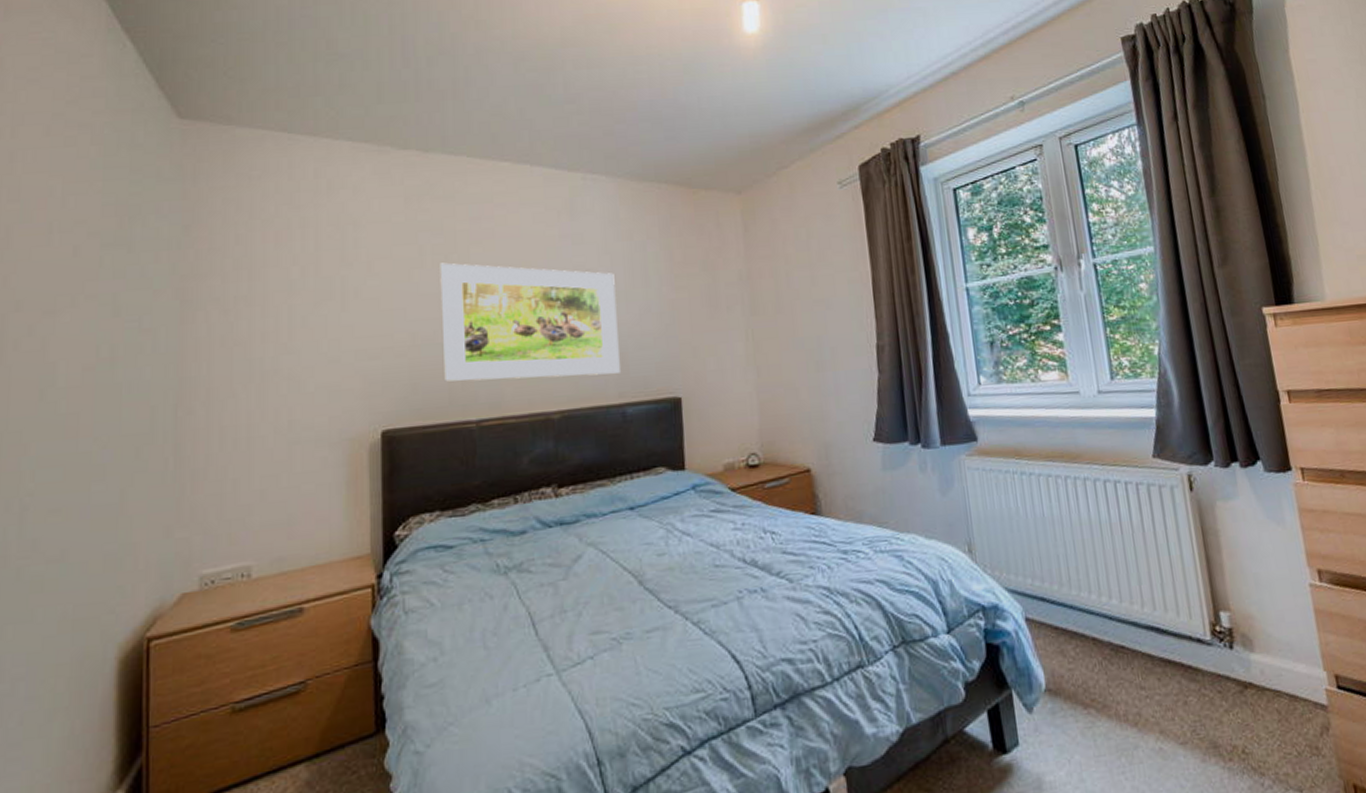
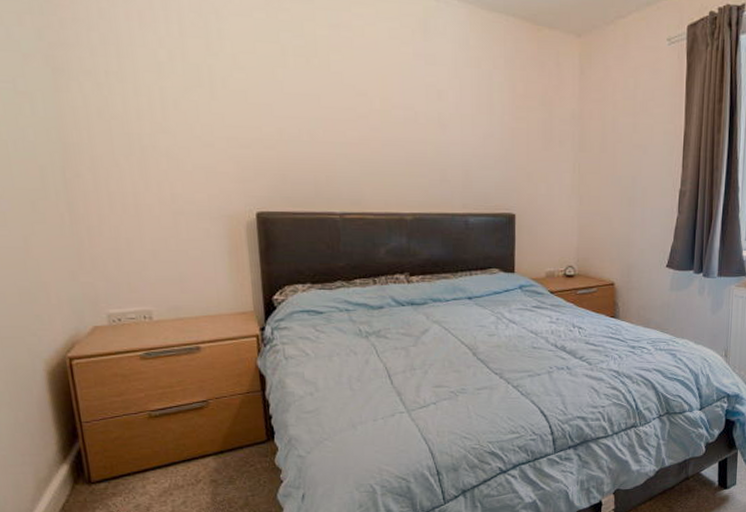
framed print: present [440,262,620,382] -> none [302,65,465,188]

